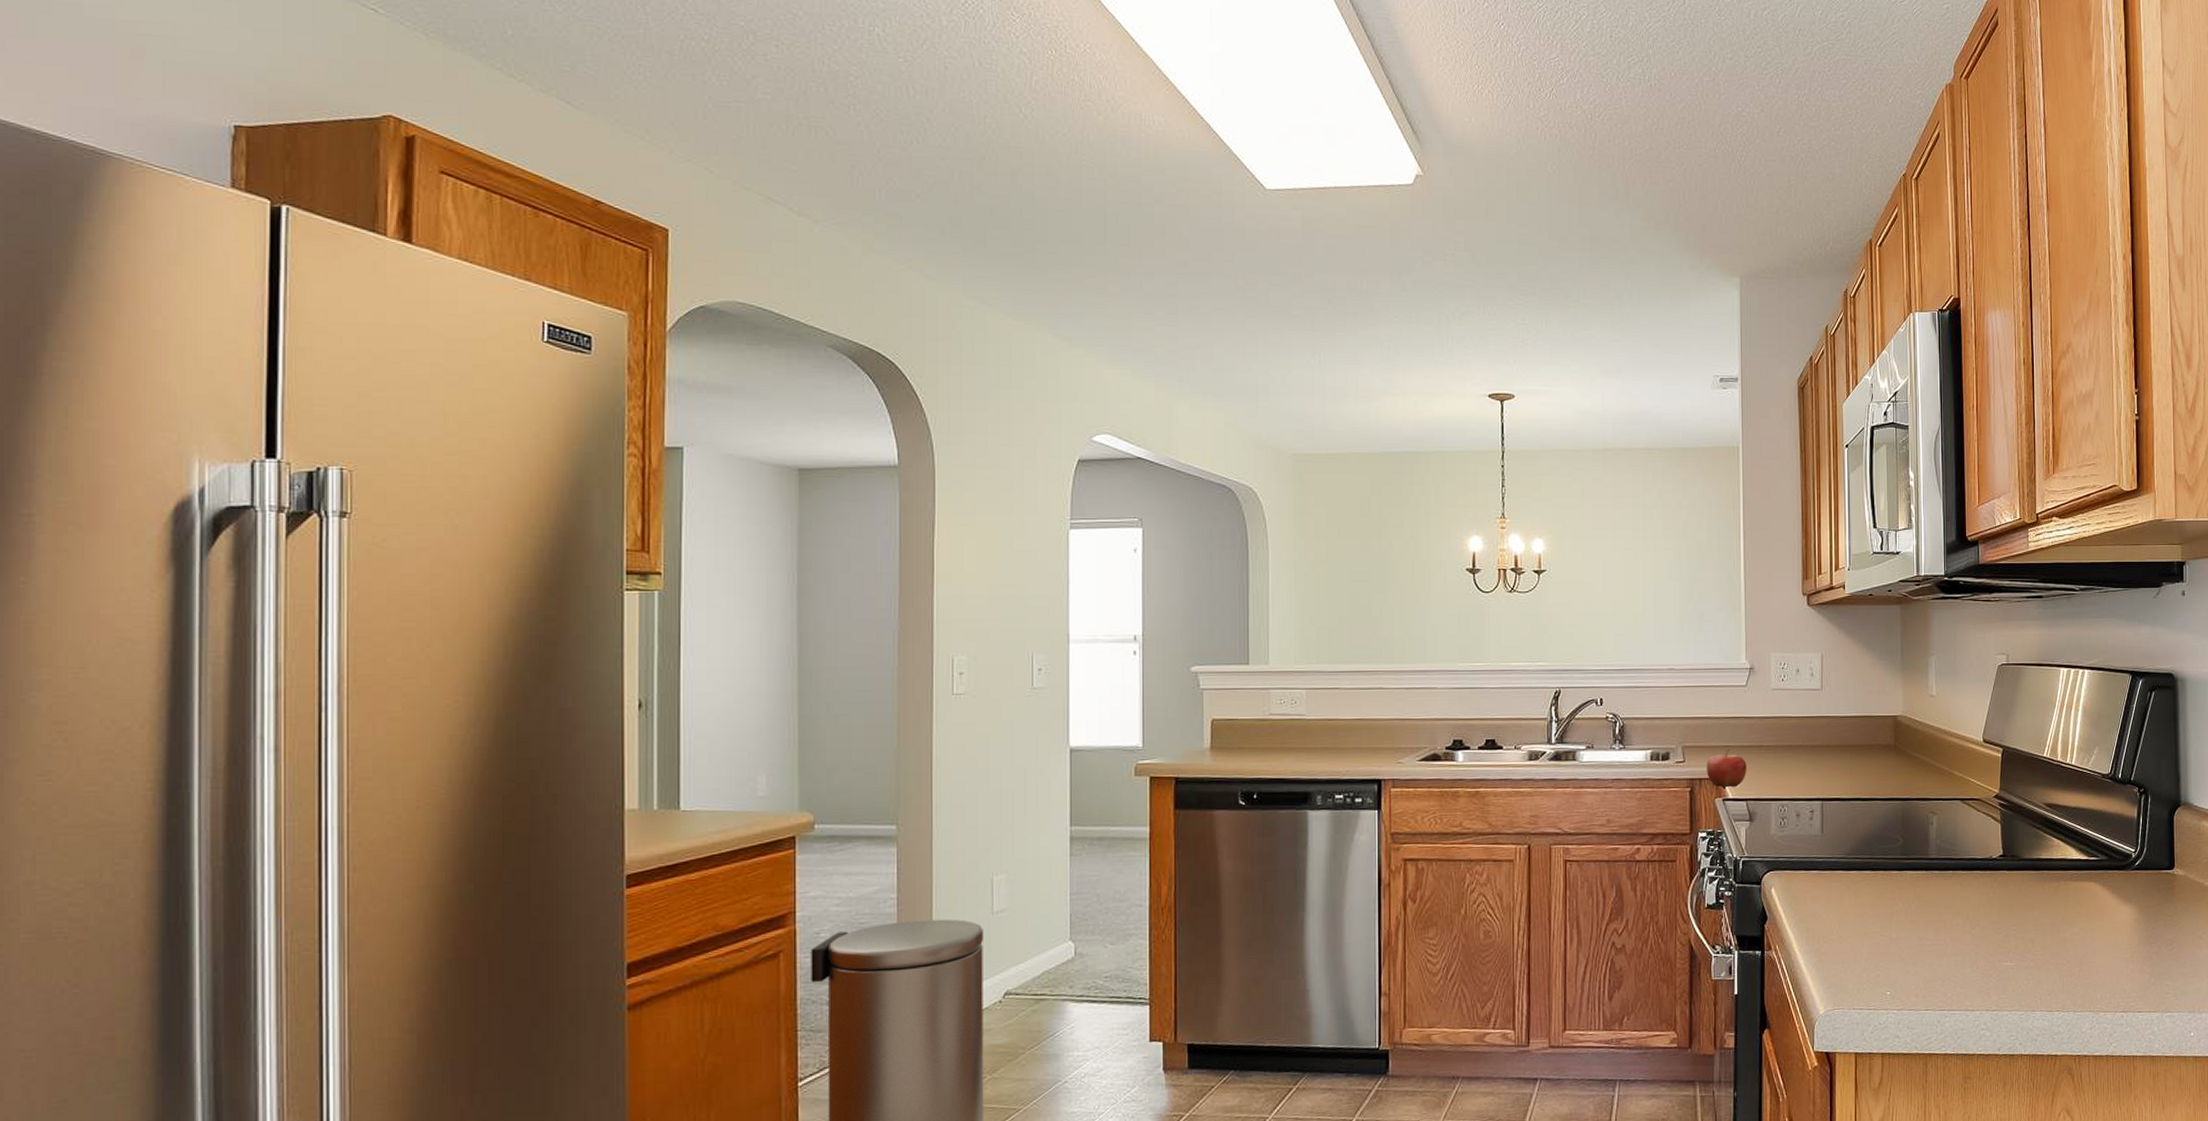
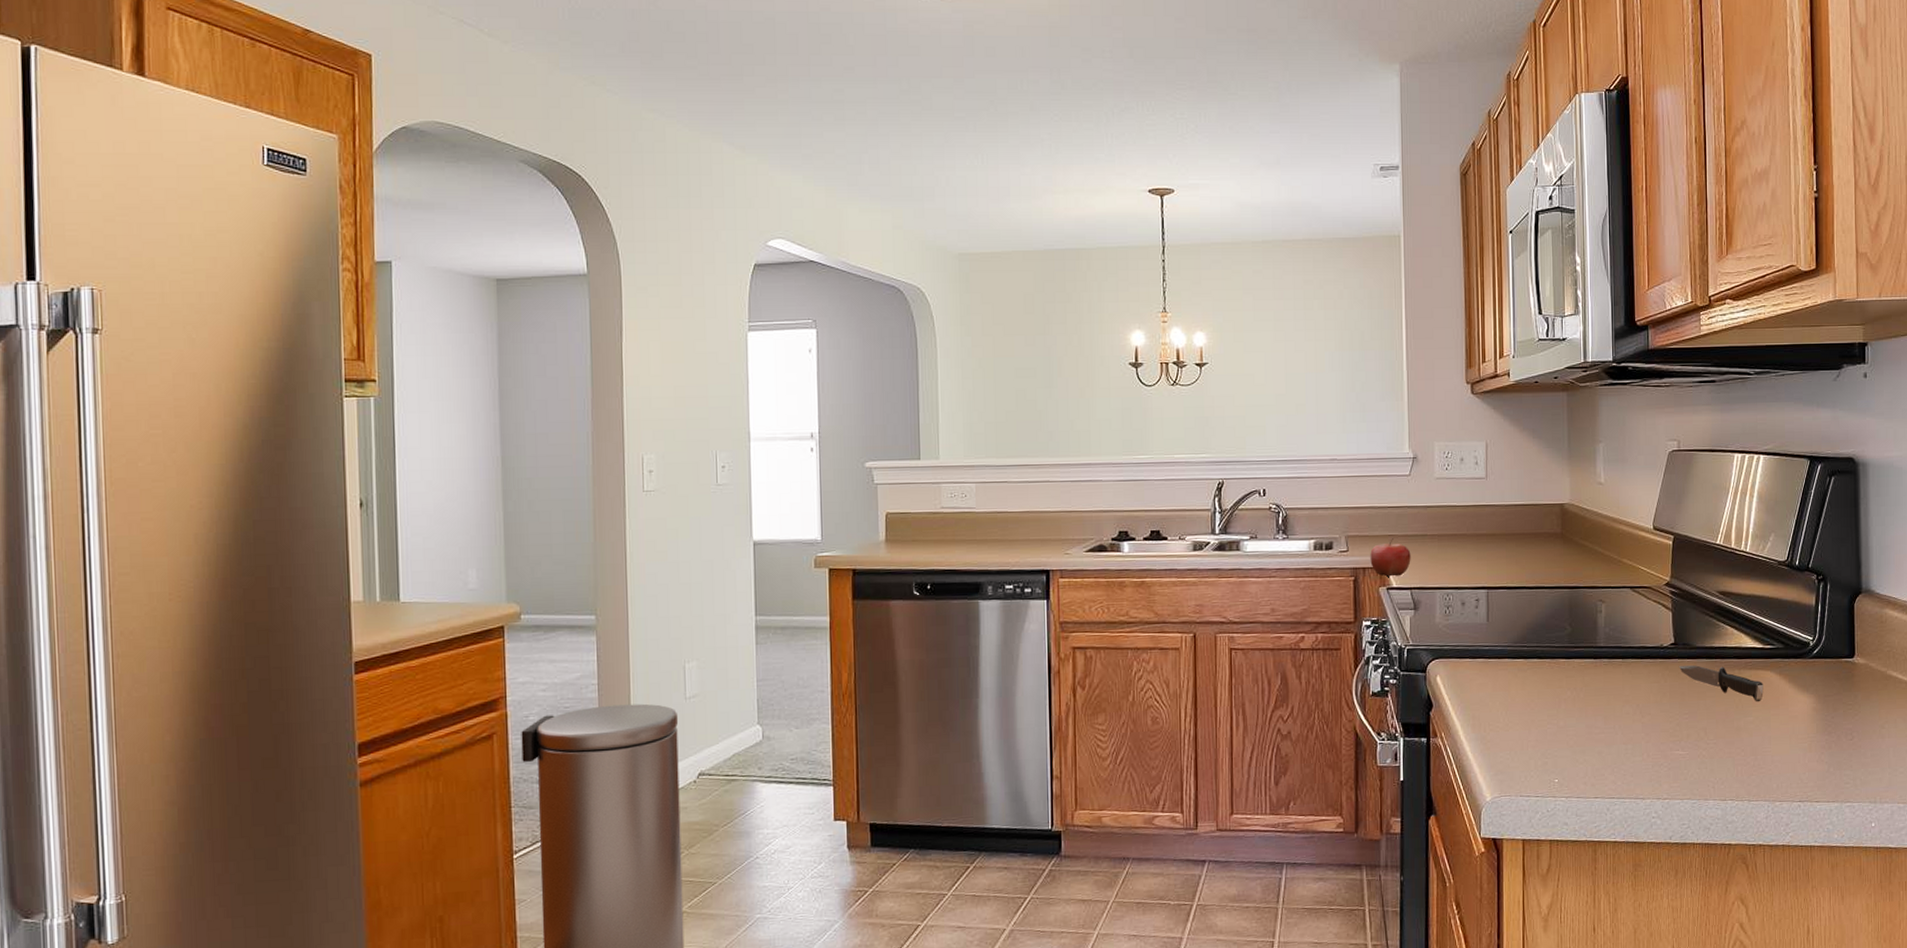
knife: none [2008,877,2088,914] -> present [1679,665,1764,702]

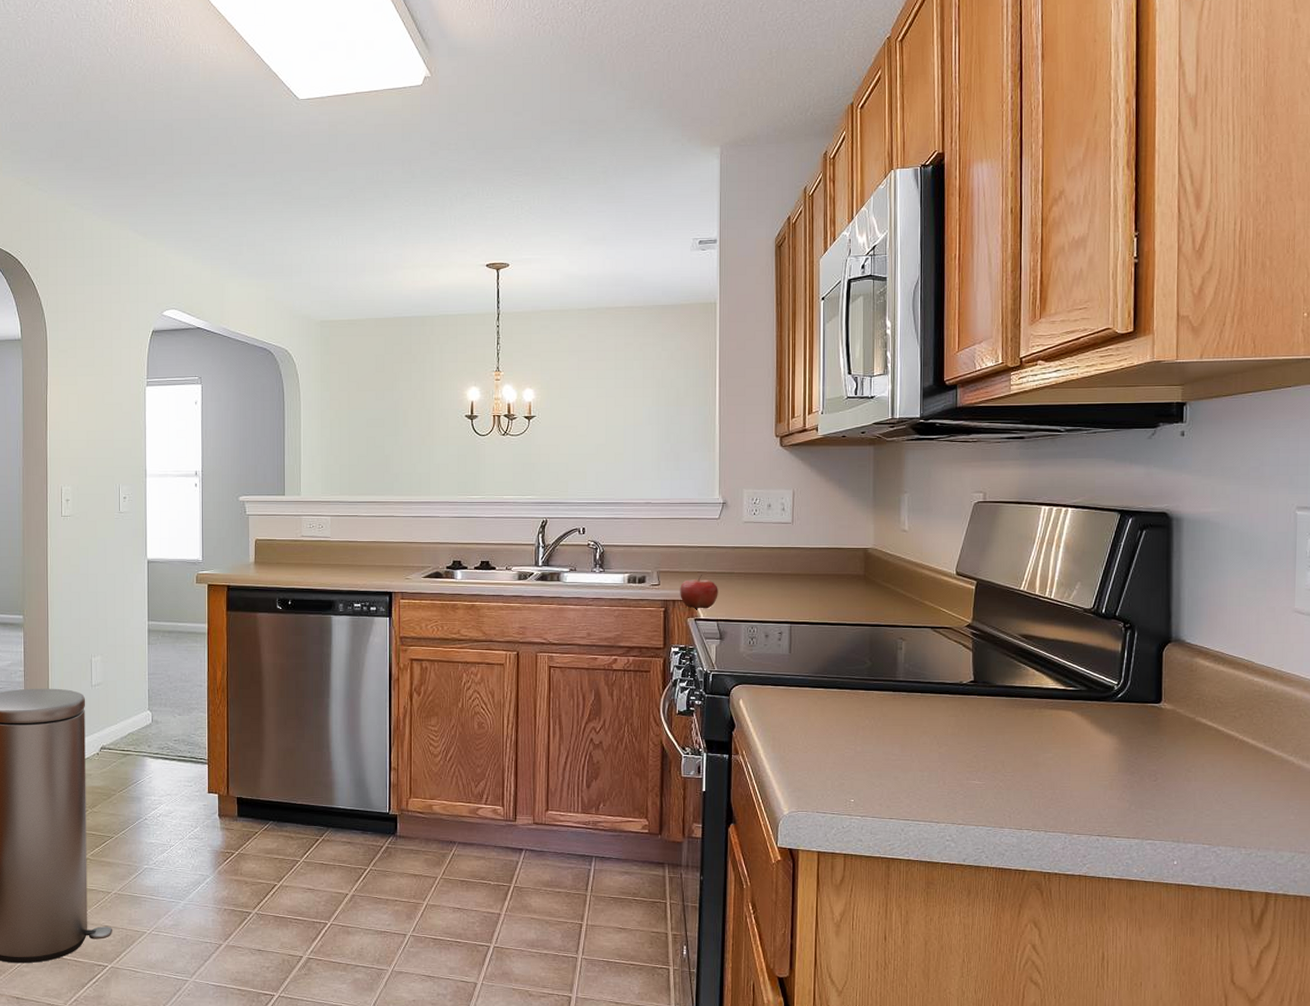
knife: present [1679,665,1764,702] -> none [978,702,1064,740]

